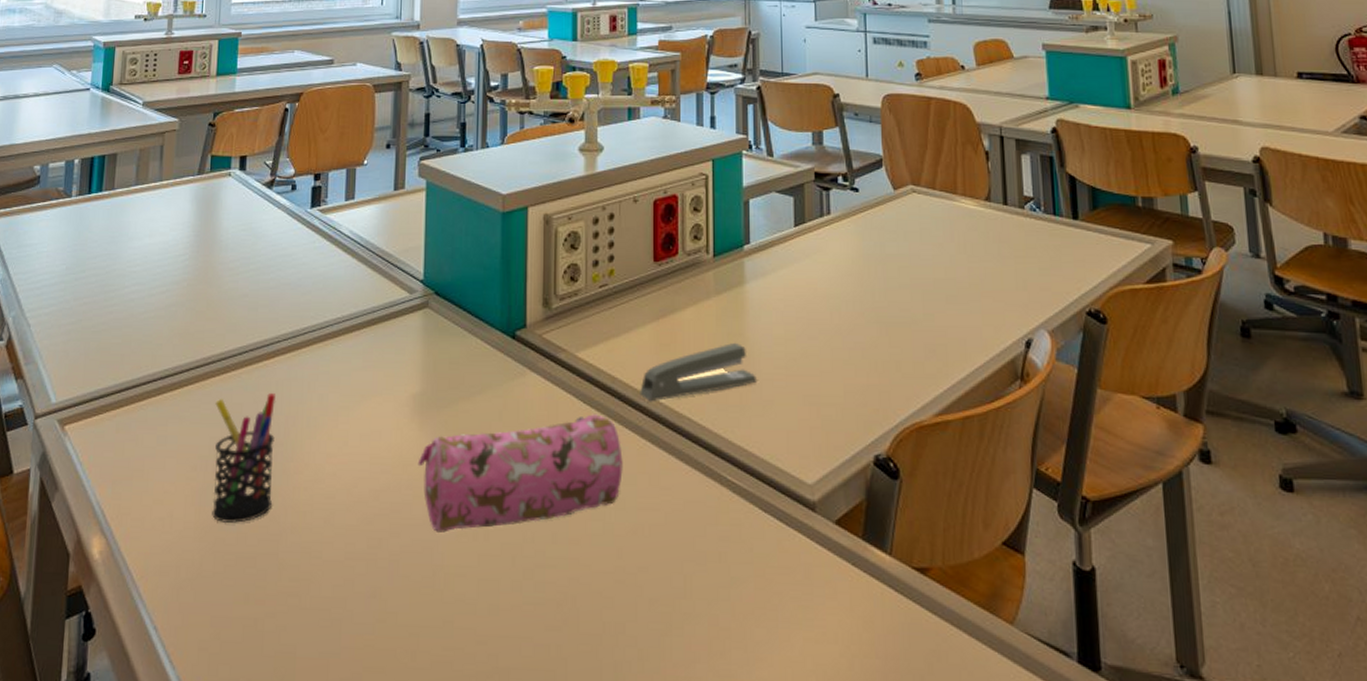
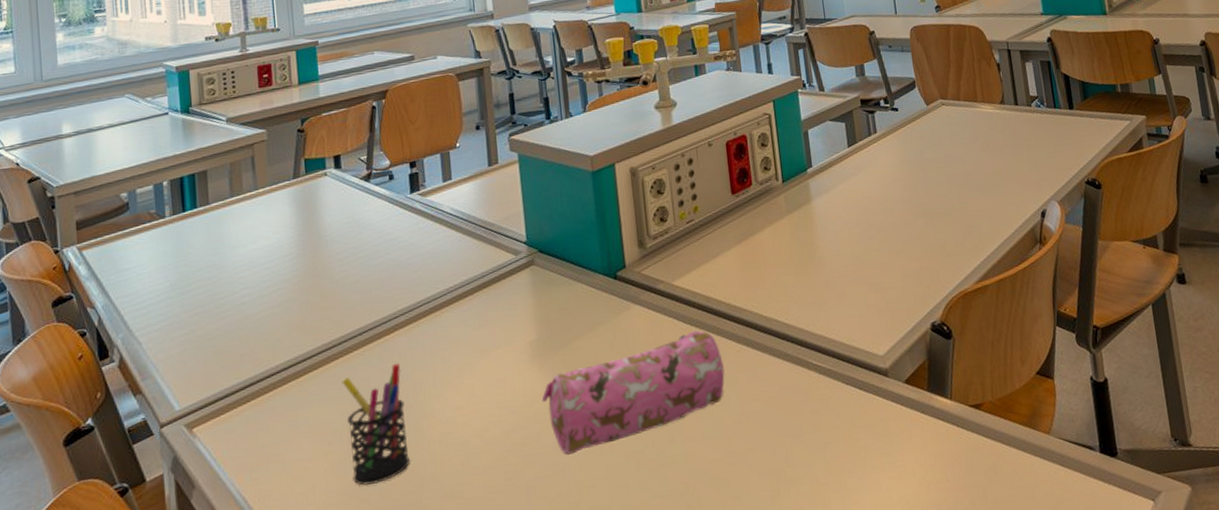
stapler: present [640,342,756,402] -> none [731,250,829,313]

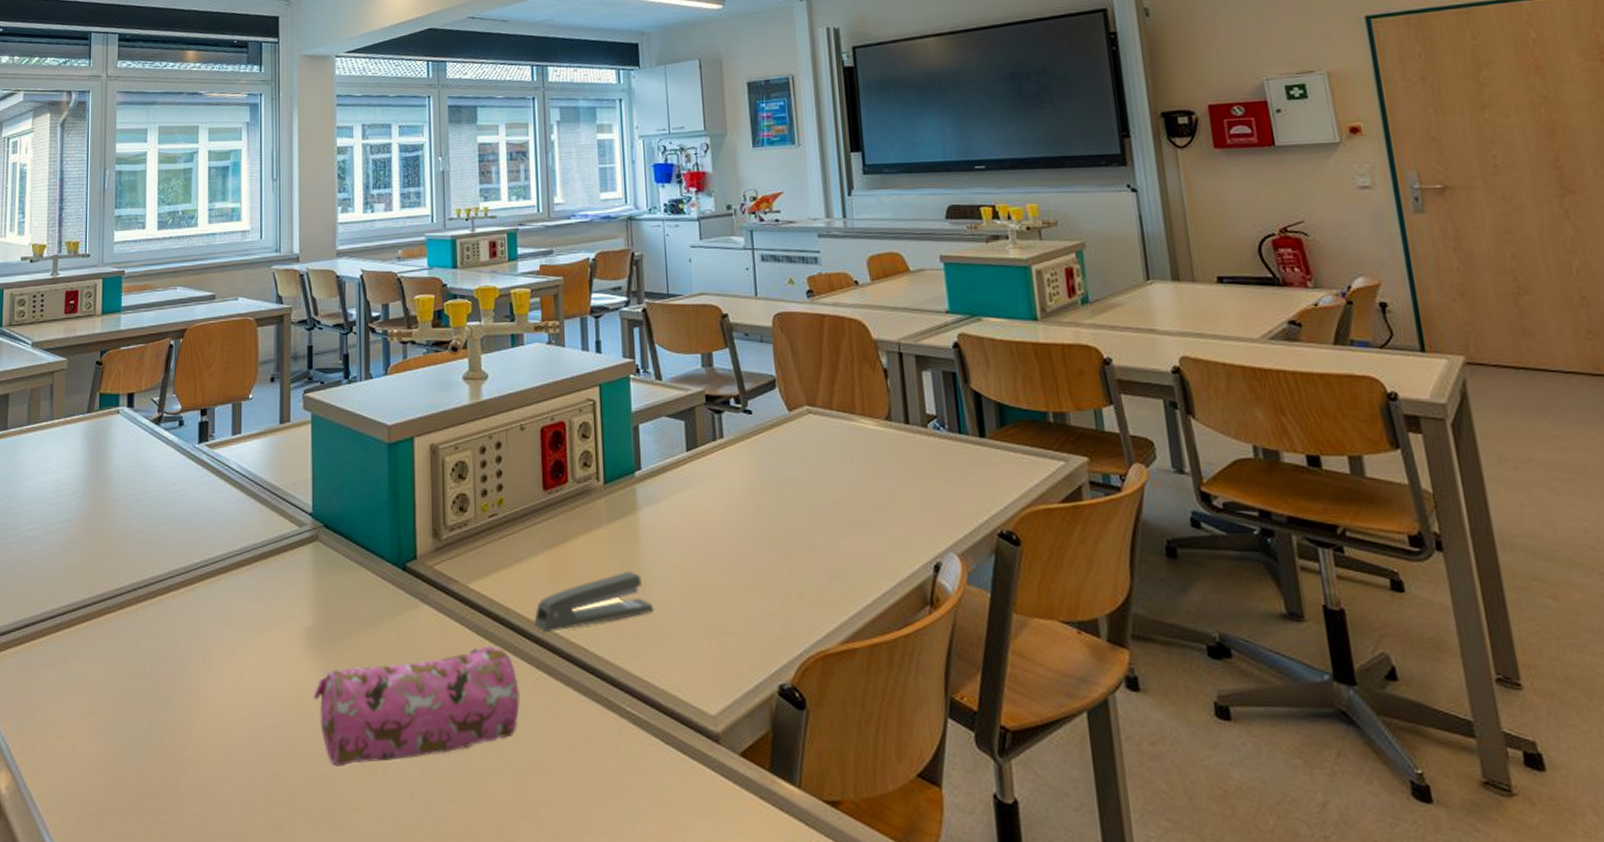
pen holder: present [342,364,410,486] -> none [112,628,172,759]
stapler: none [731,250,829,313] -> present [534,570,653,633]

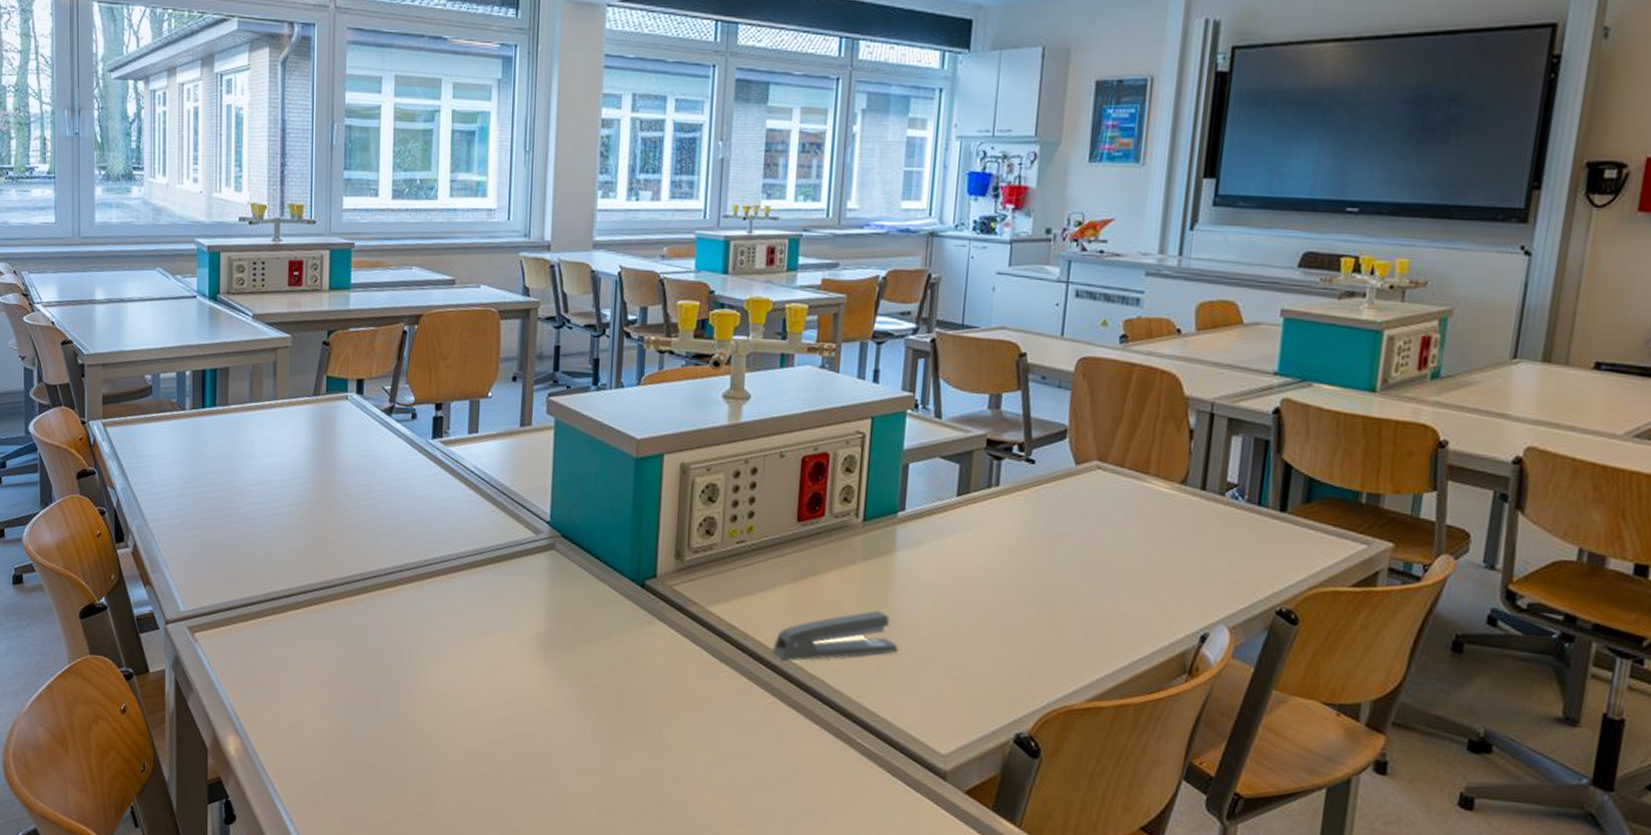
pencil case: present [313,646,520,768] -> none [541,668,750,765]

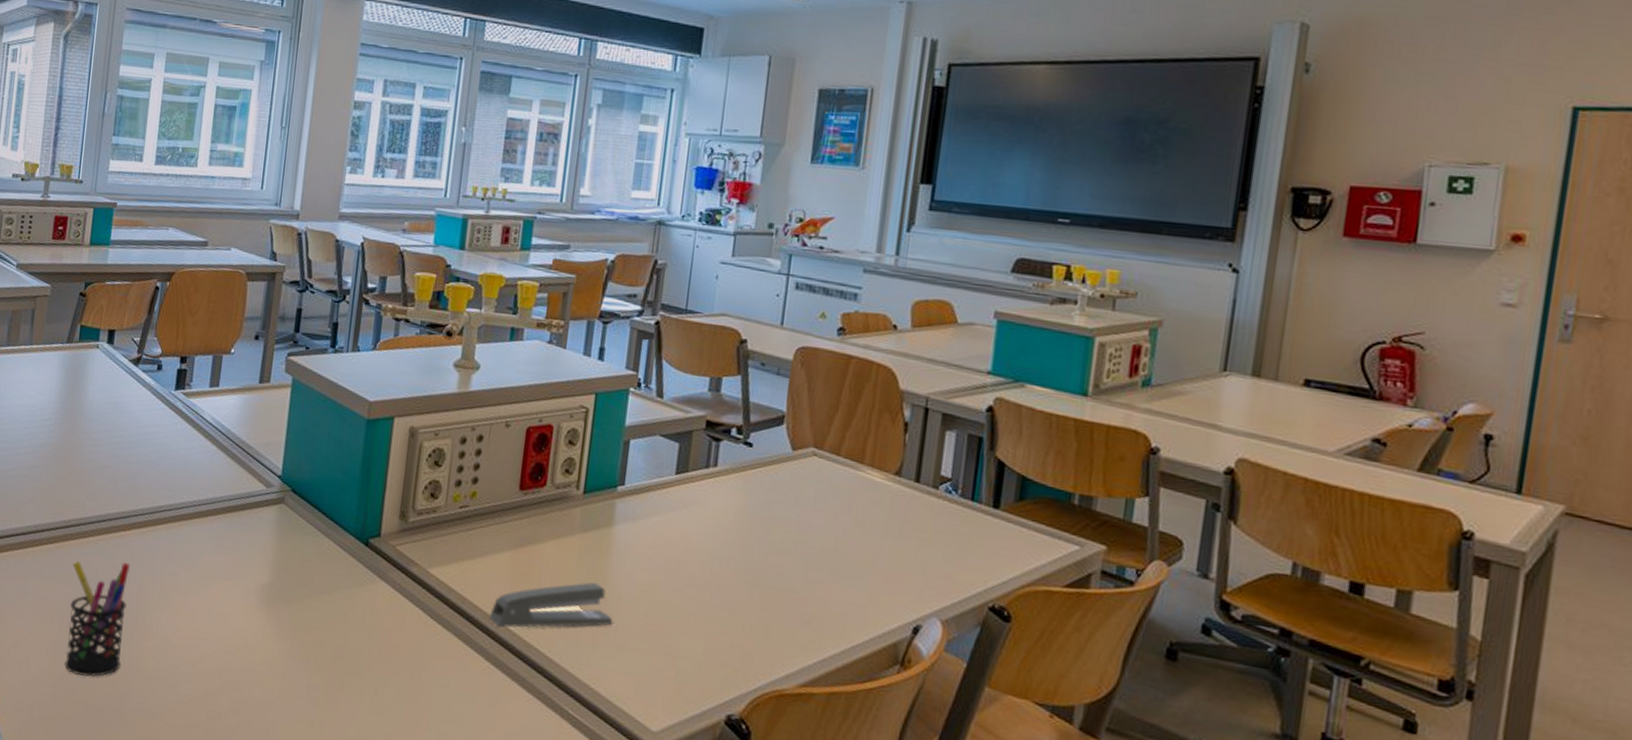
pen holder: none [340,620,400,737] -> present [64,560,130,677]

